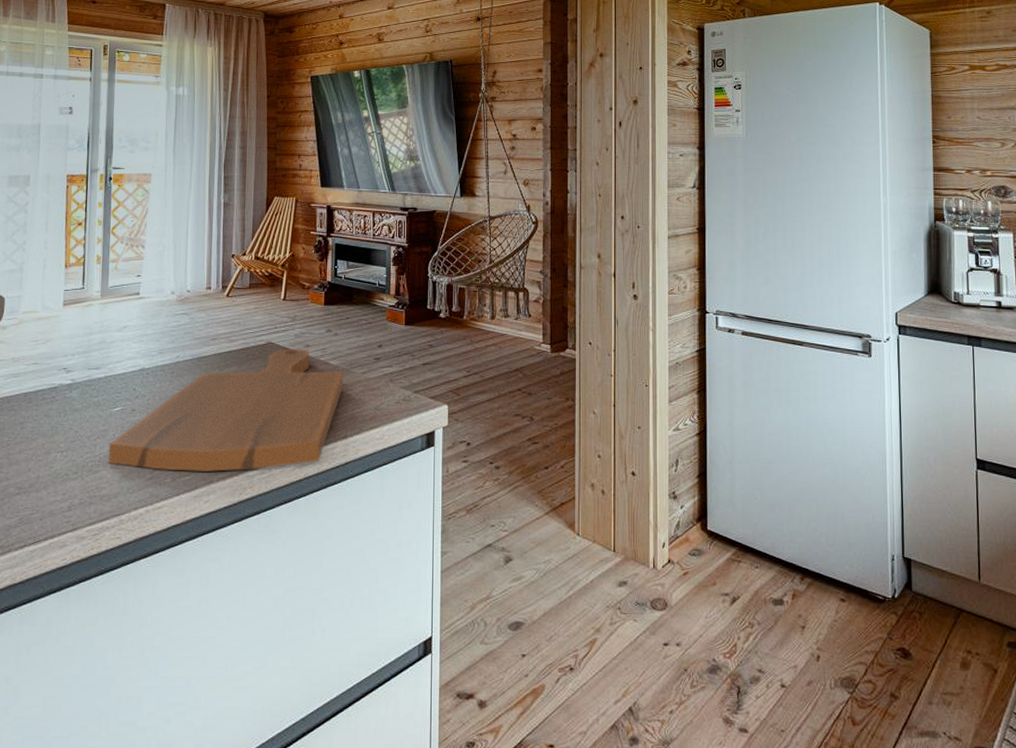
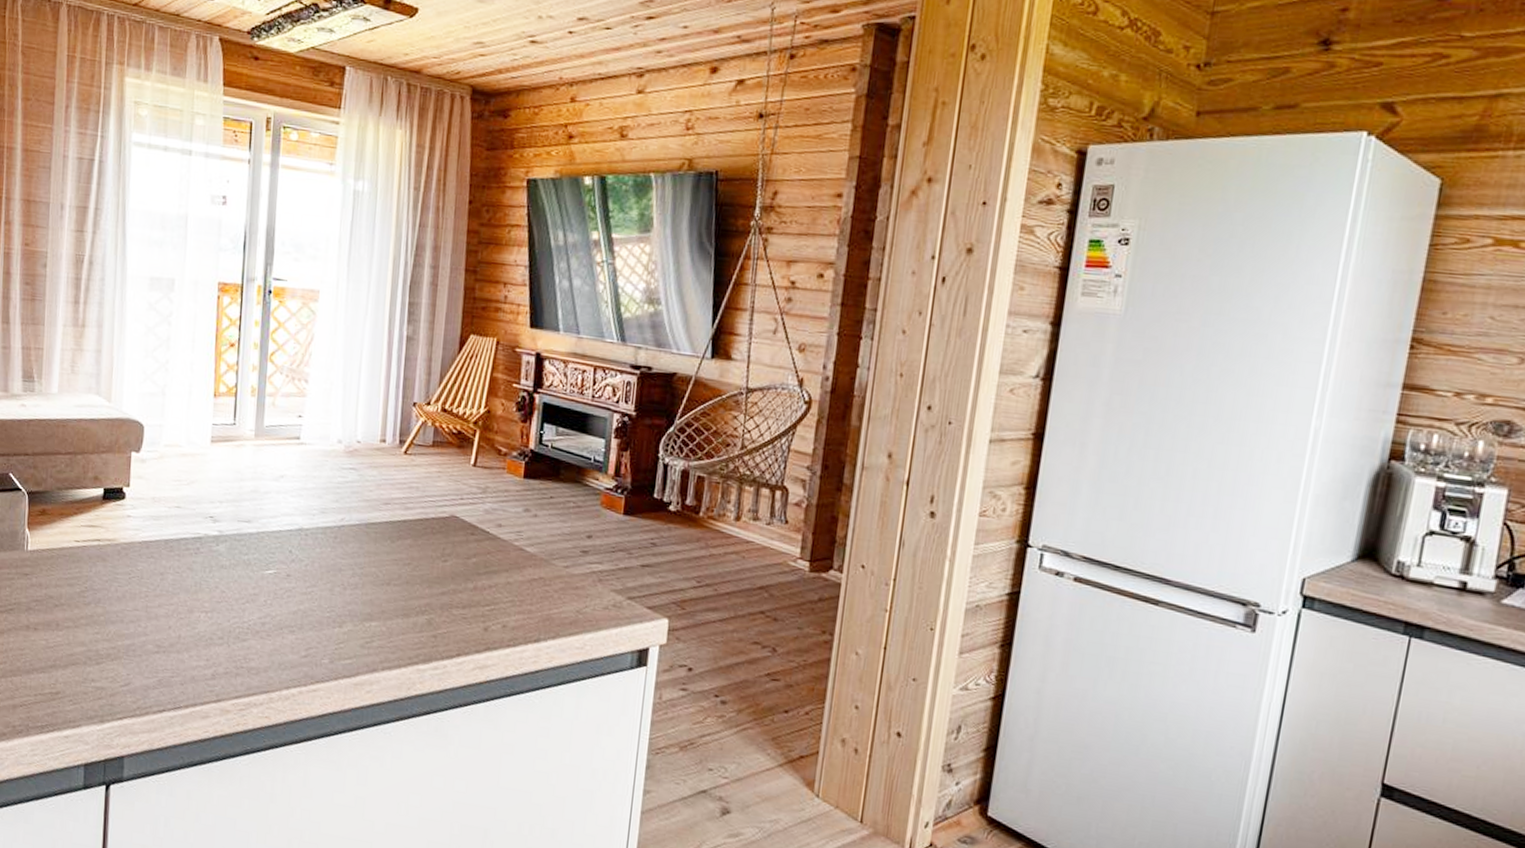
cutting board: present [109,348,343,472] -> none [258,525,541,665]

